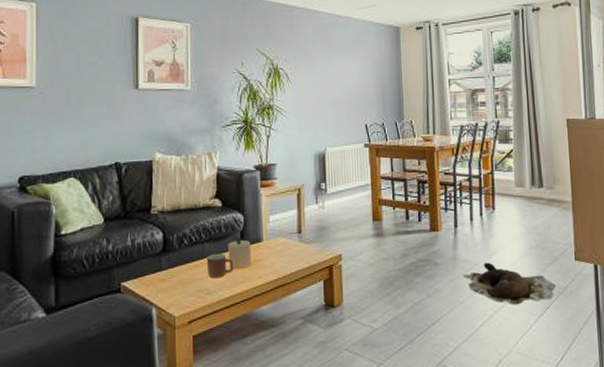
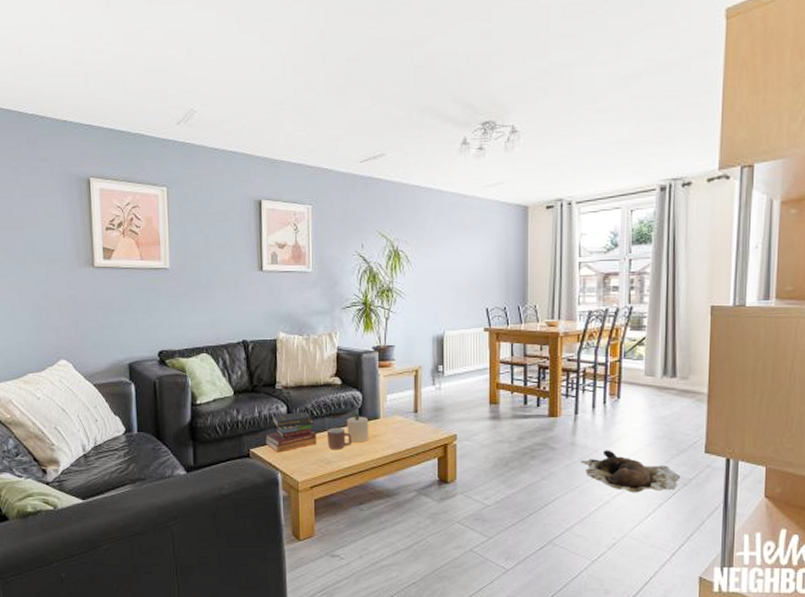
books: none [139,237,195,285] -> present [265,411,317,453]

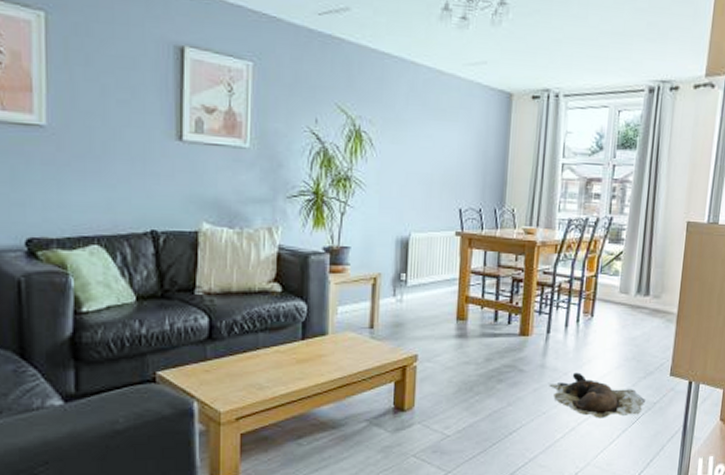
books: present [265,411,317,453] -> none [178,324,247,376]
mug: present [326,427,353,451] -> none [260,345,293,375]
candle: present [347,413,369,444] -> none [286,328,314,365]

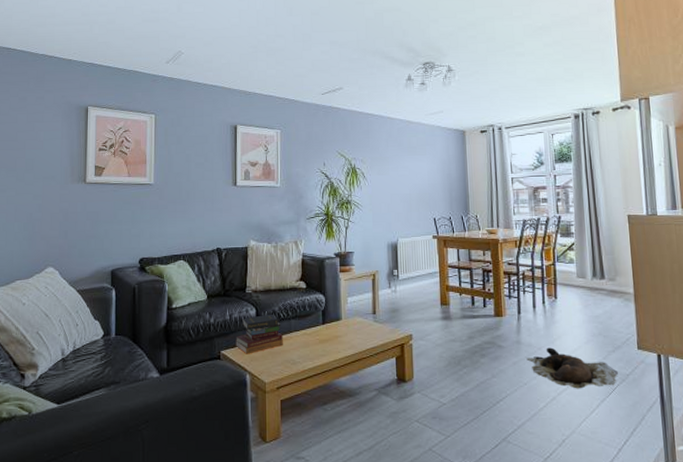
books: none [178,324,247,376] -> present [235,314,283,354]

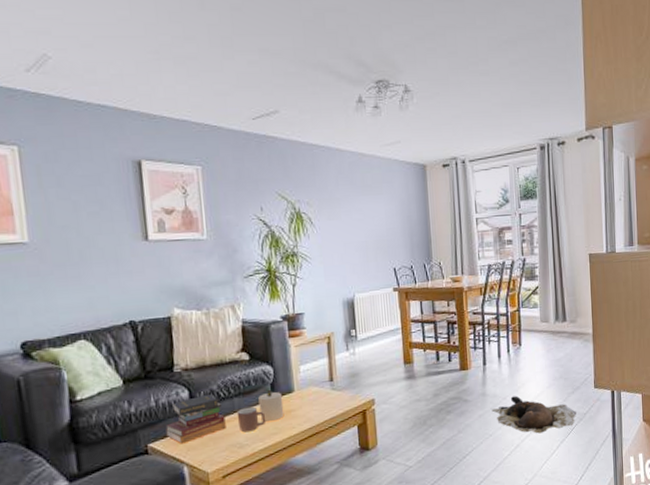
mug: none [292,329,317,352] -> present [236,406,267,434]
candle: none [311,315,332,345] -> present [258,389,285,423]

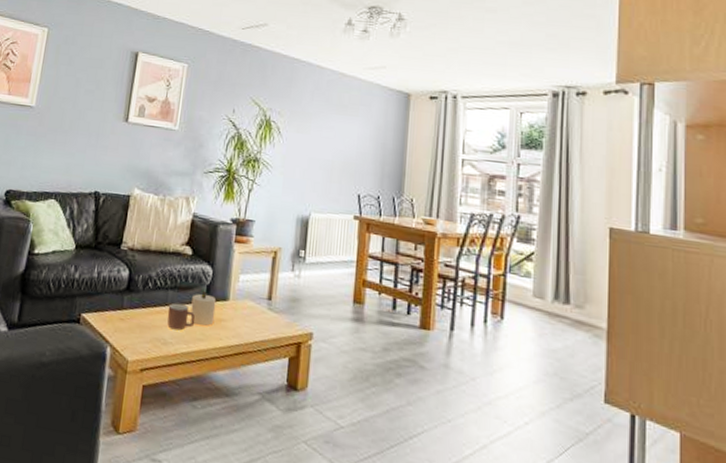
books: present [165,393,226,444] -> none [99,278,157,323]
dog bed: present [492,396,576,434] -> none [454,379,574,445]

